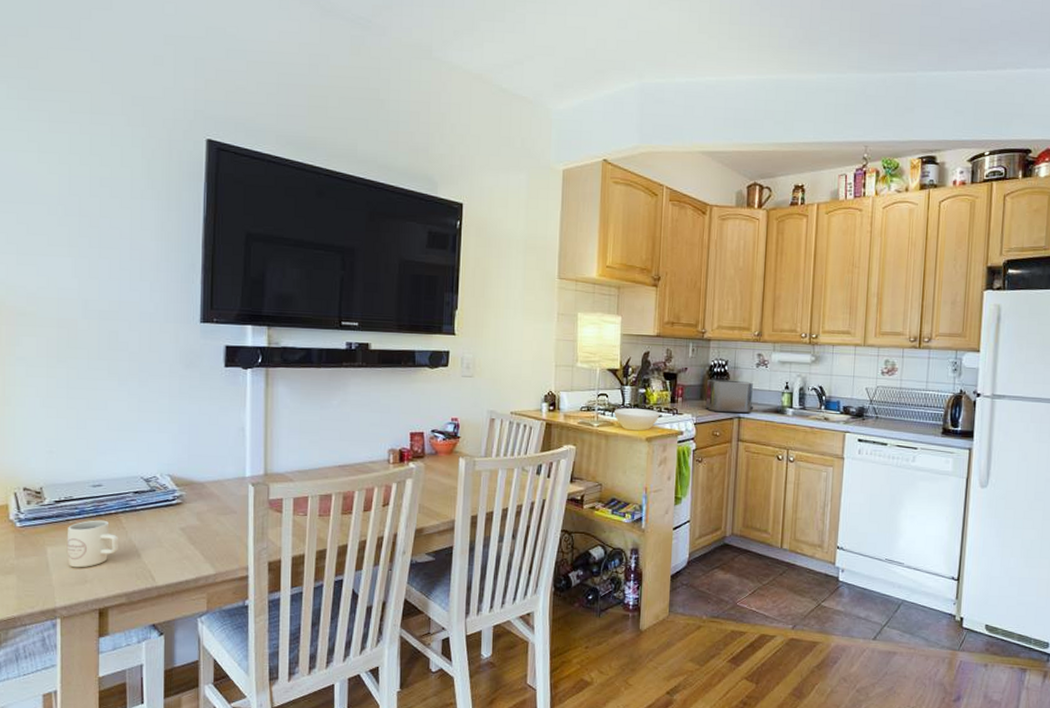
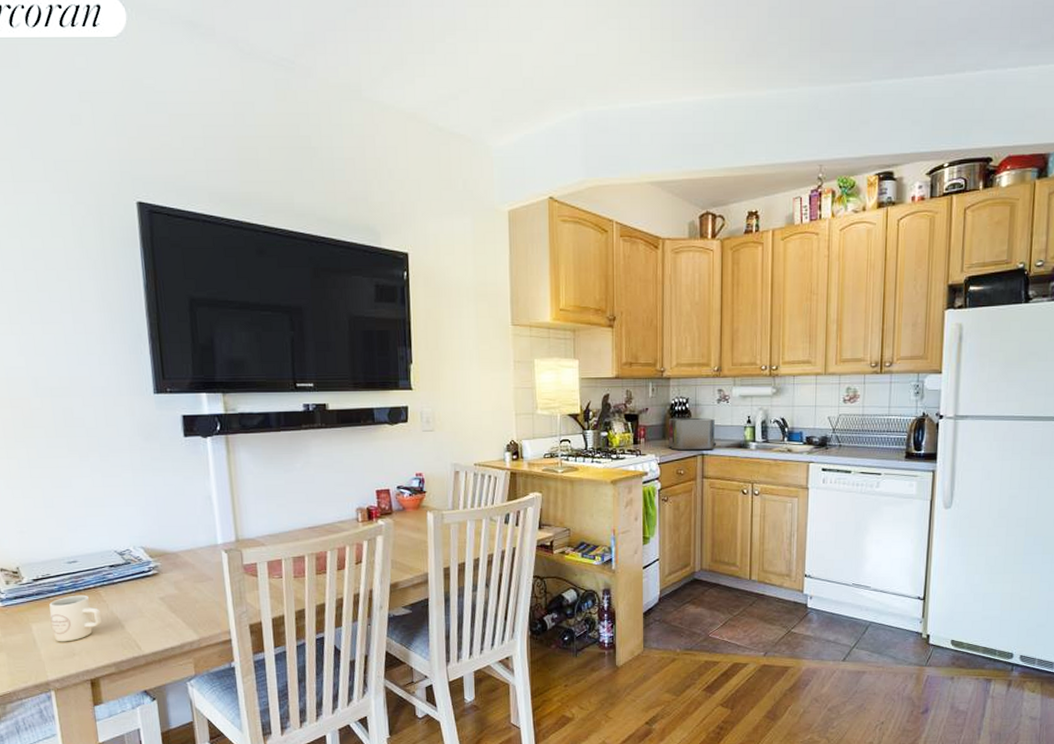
soup bowl: present [614,408,660,431] -> none [578,452,624,475]

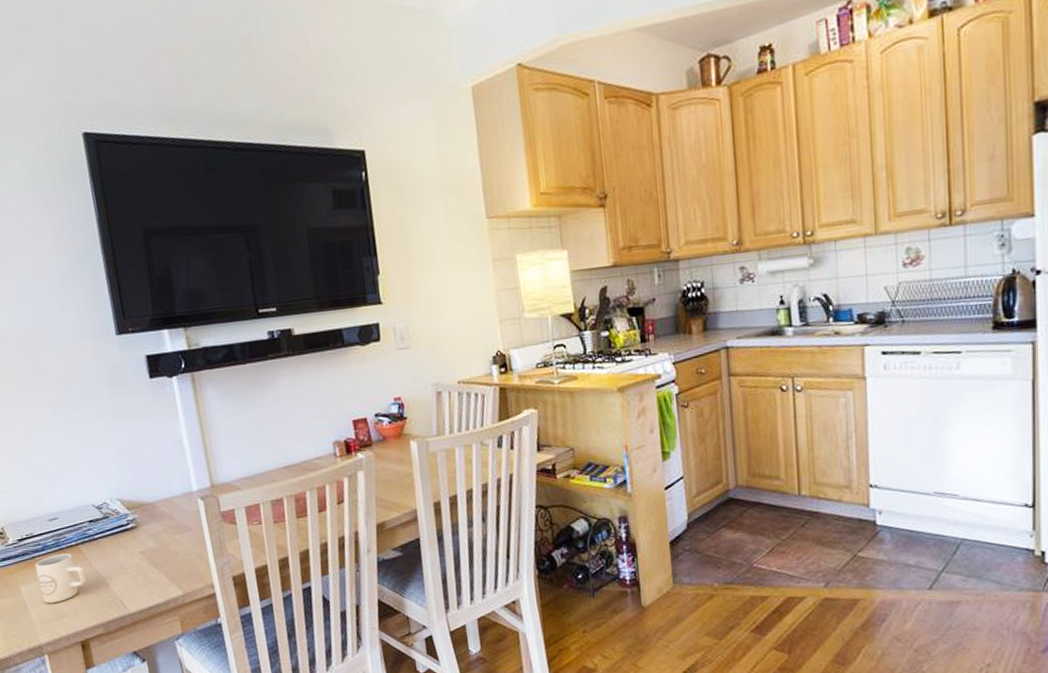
toaster: present [668,417,717,451] -> none [681,302,744,347]

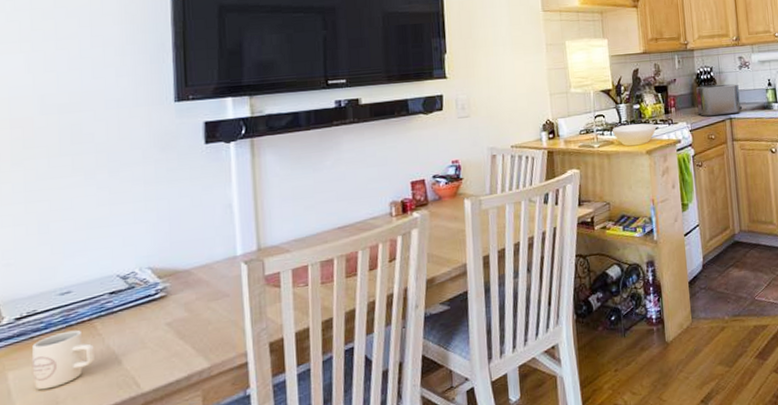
soup bowl: none [576,354,631,383] -> present [613,123,657,147]
toaster: none [681,302,744,347] -> present [695,83,743,117]

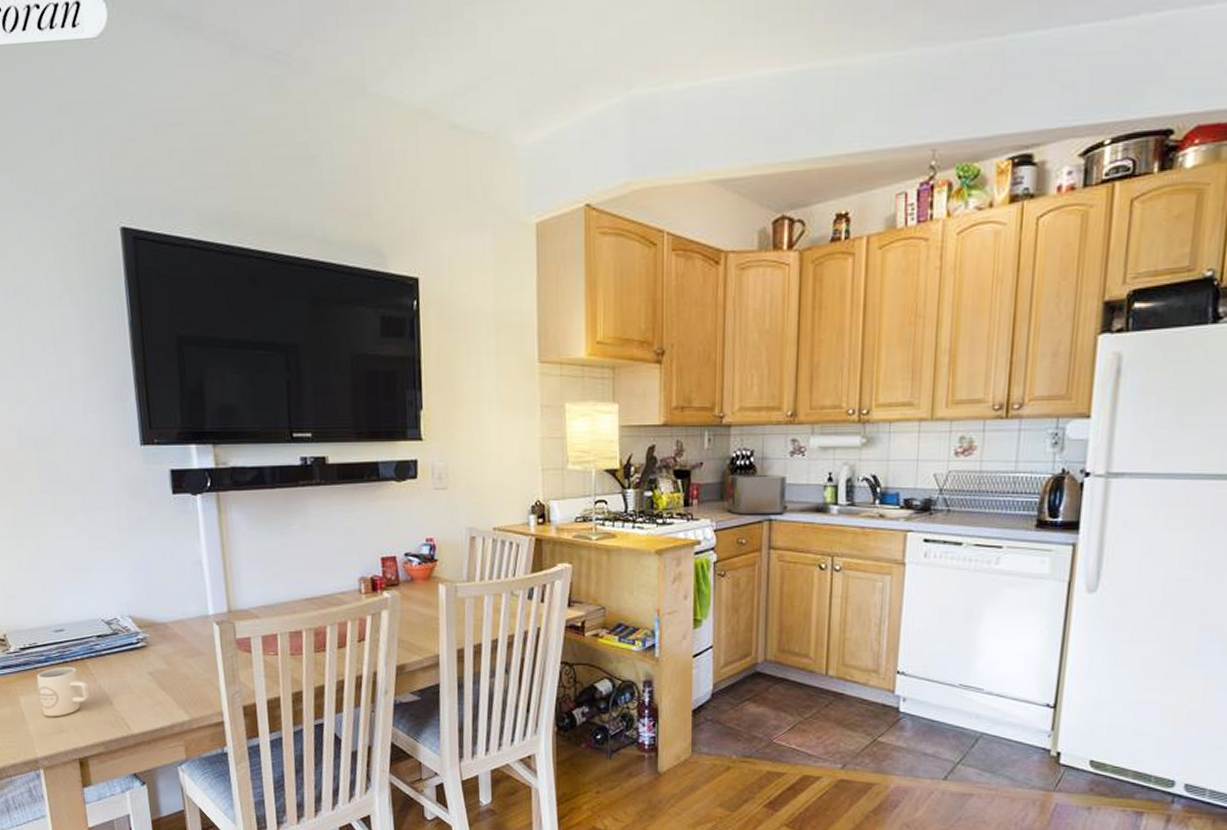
soup bowl: present [613,123,657,147] -> none [616,516,672,543]

